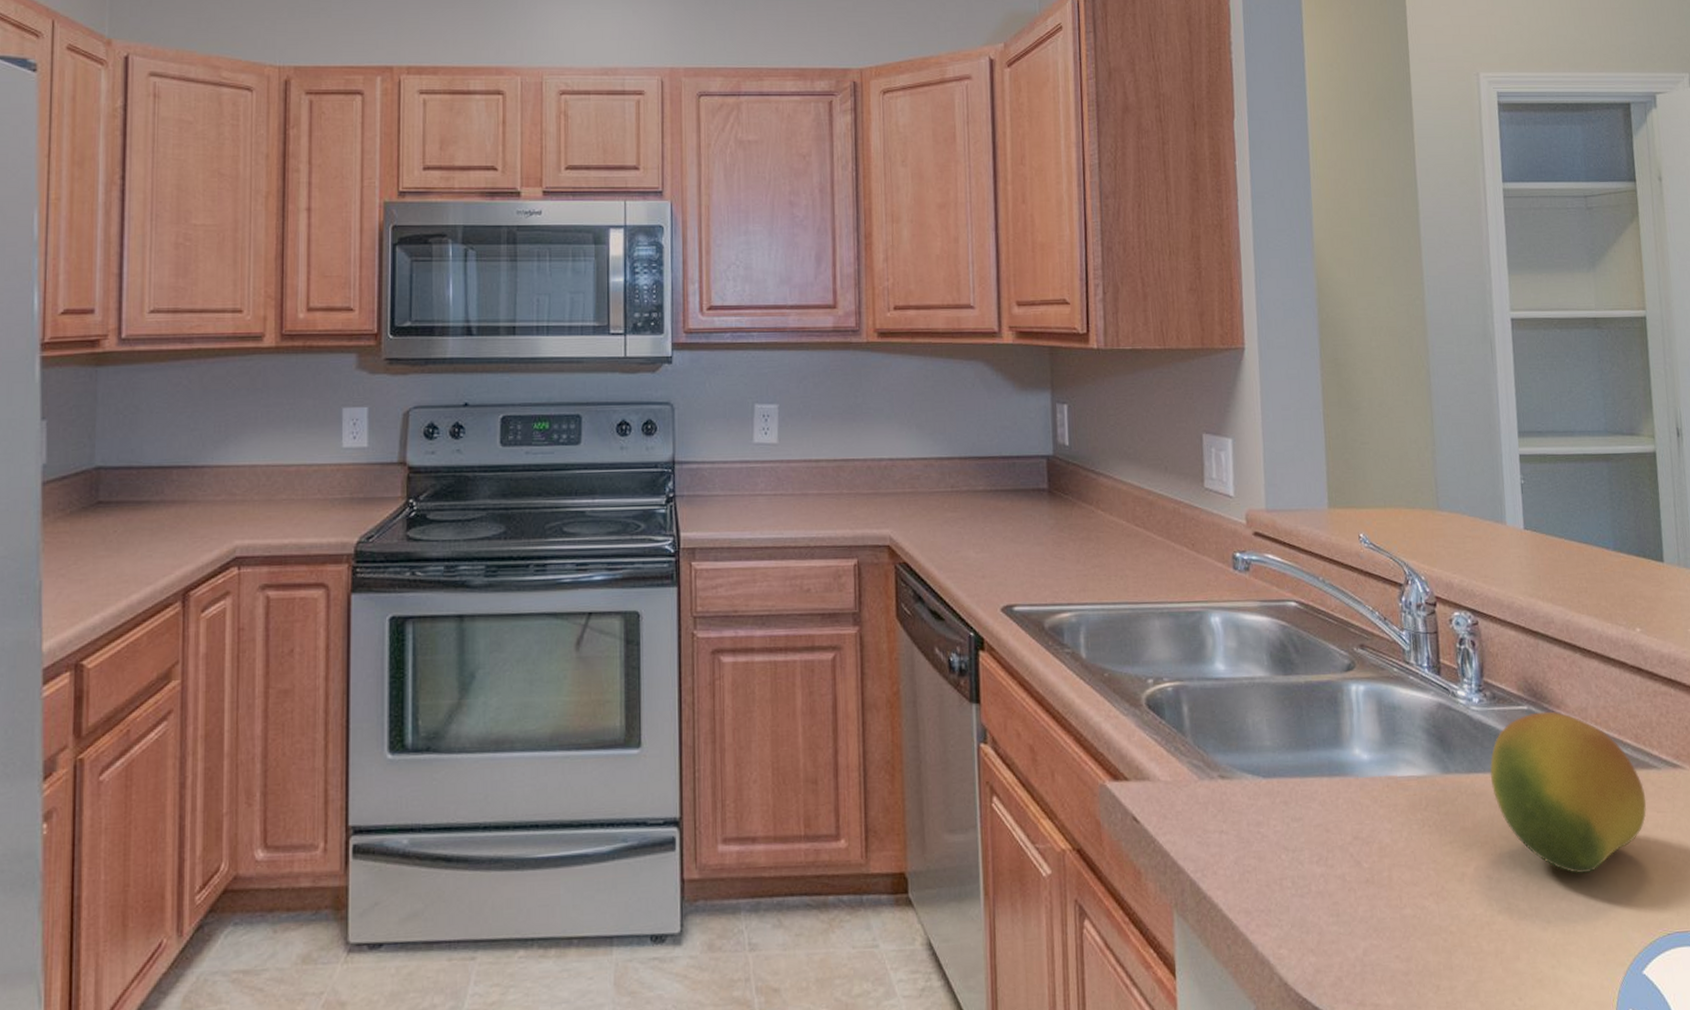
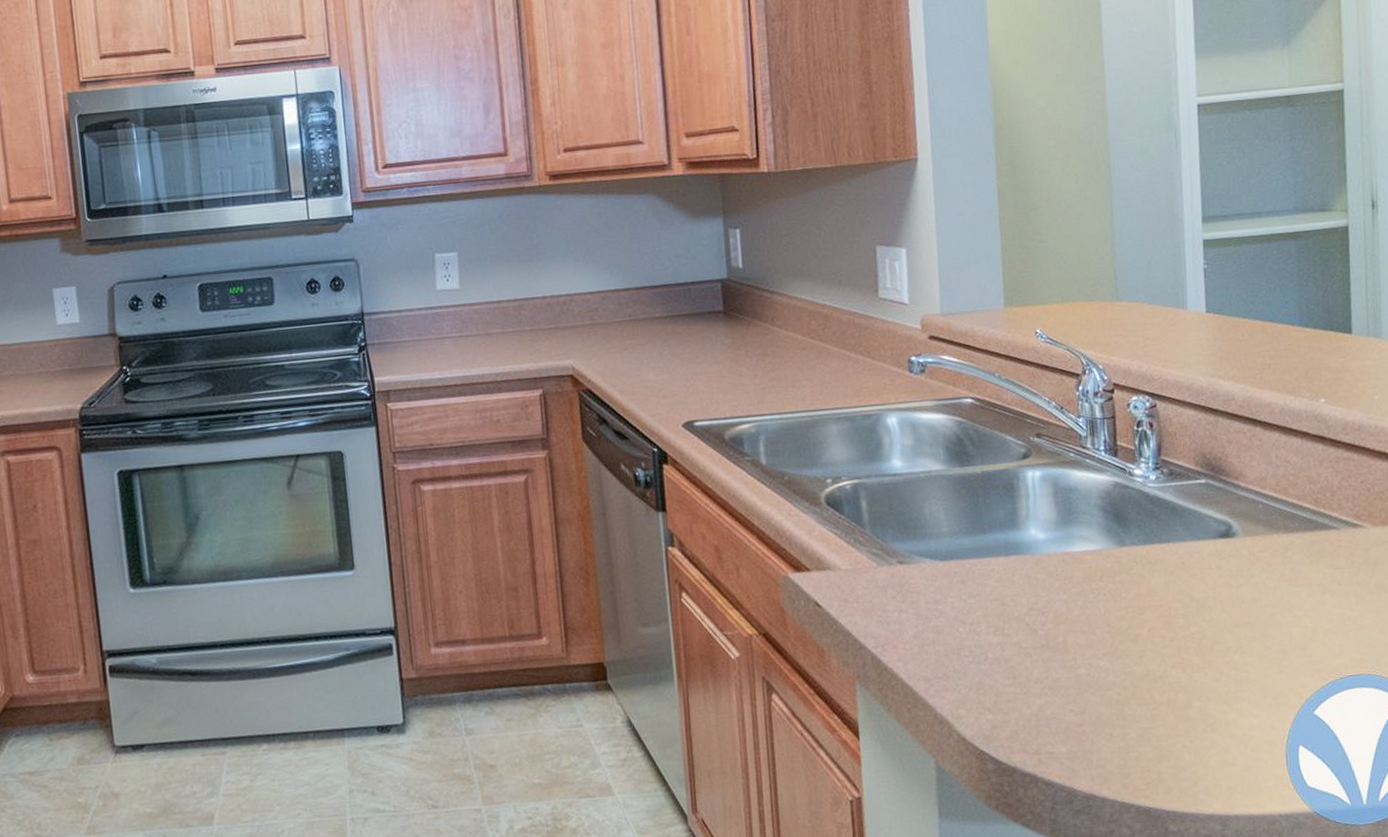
fruit: present [1490,711,1646,873] -> none [1166,483,1324,629]

